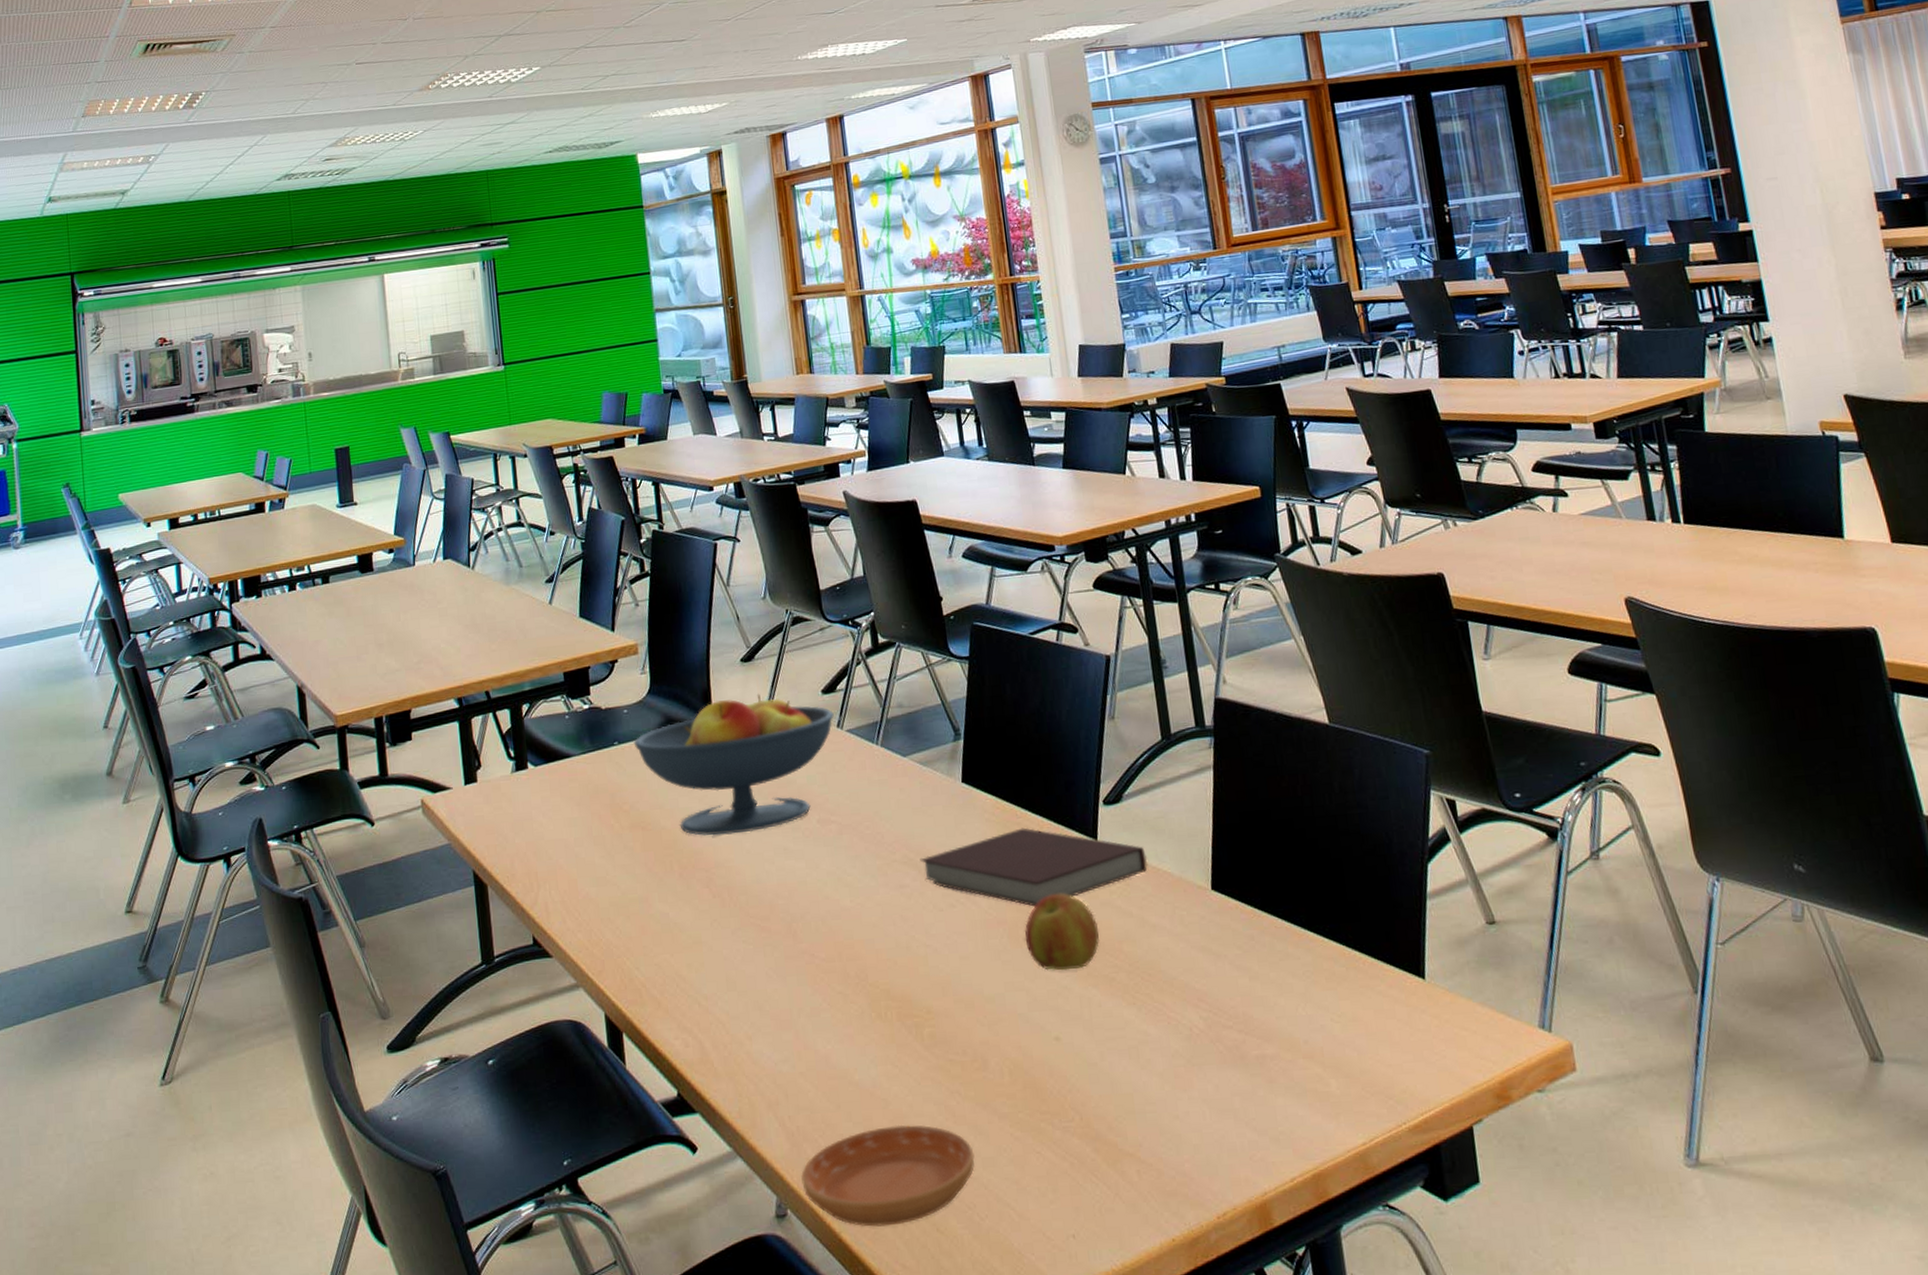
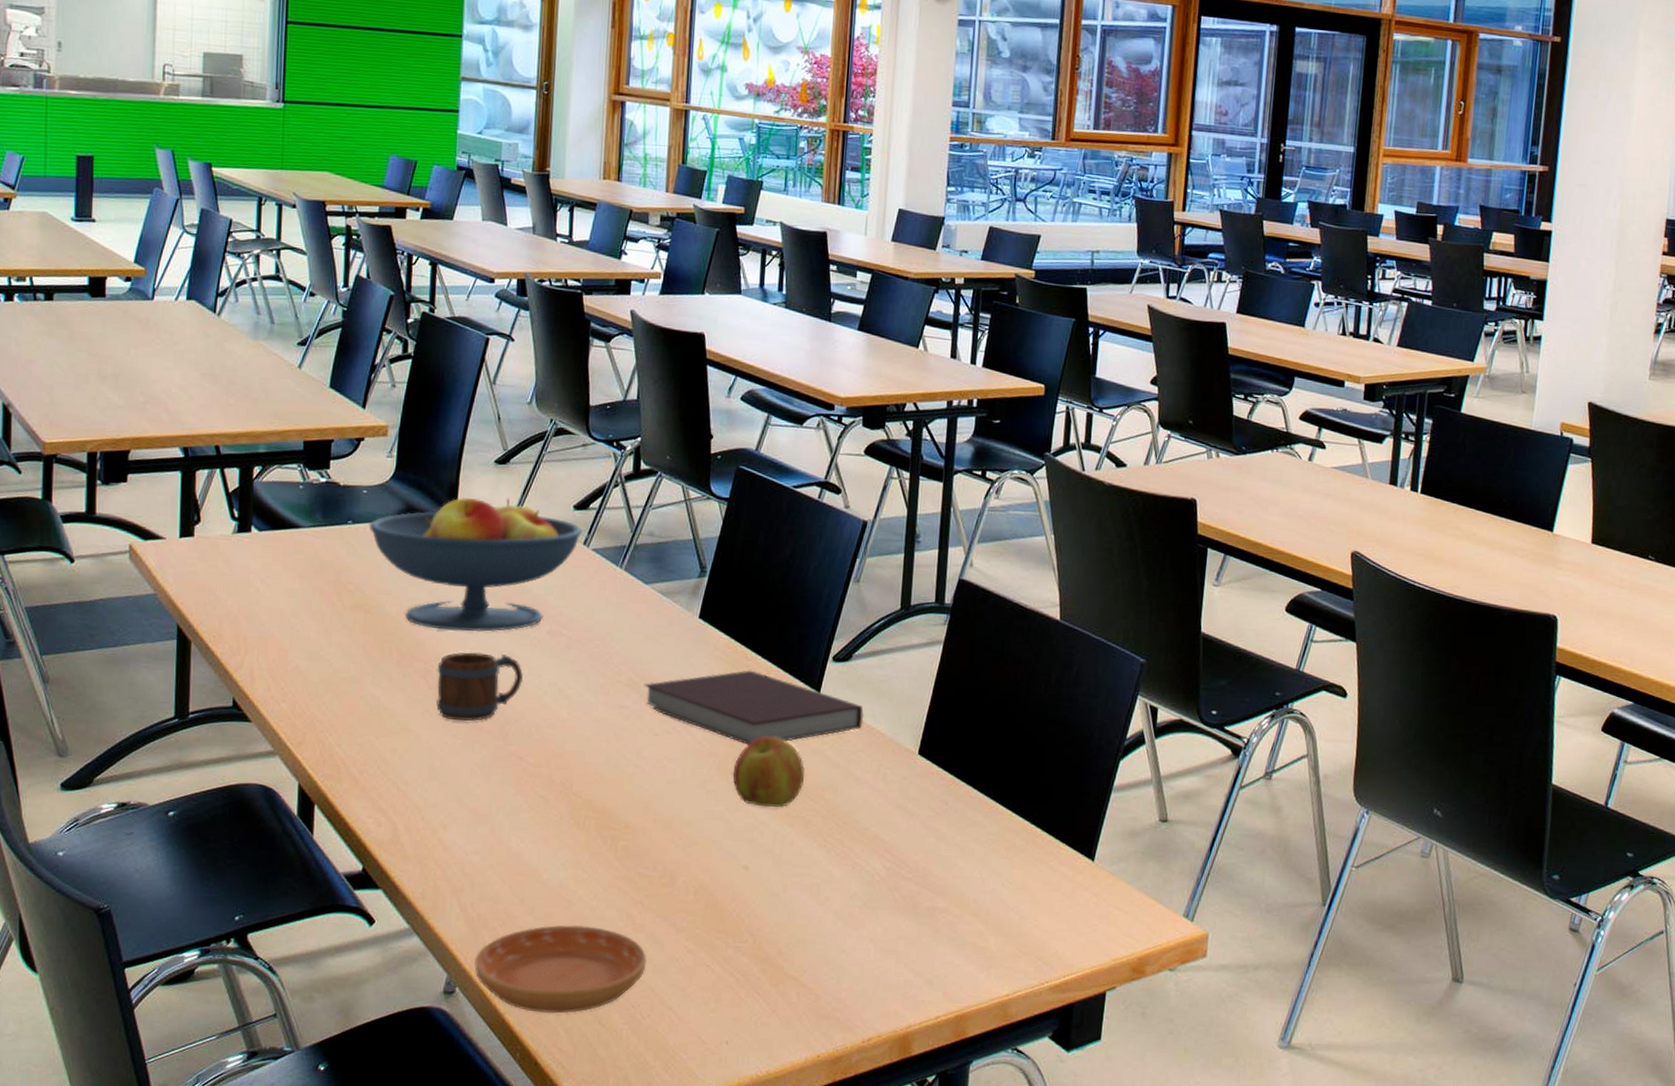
mug: none [718,851,803,926] -> present [436,652,524,722]

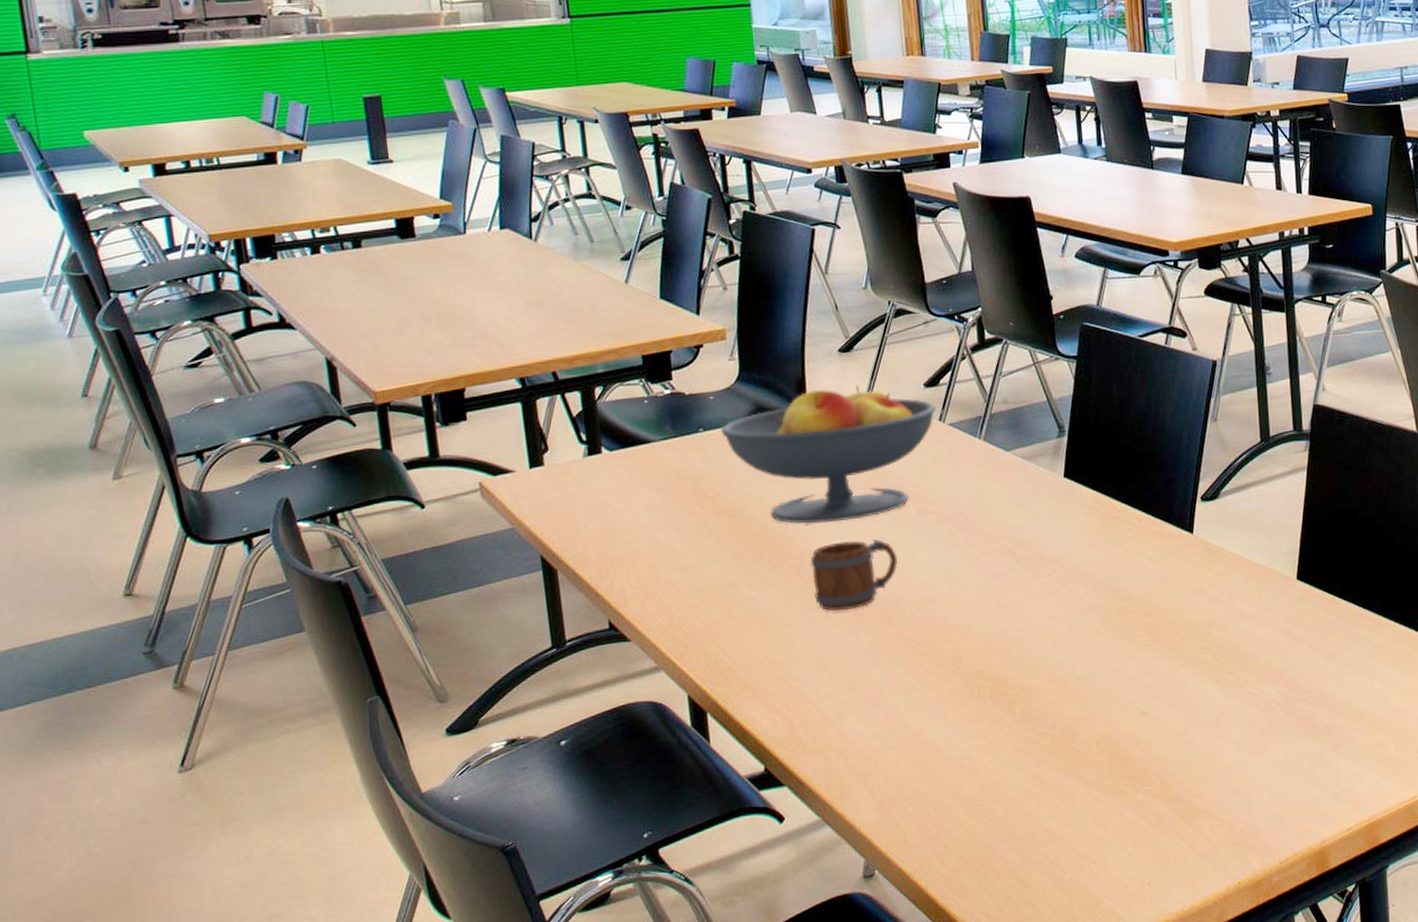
saucer: present [474,924,647,1014] -> none [890,791,1060,883]
notebook: present [644,670,864,745] -> none [1019,521,1240,594]
apple: present [732,735,805,808] -> none [1118,581,1190,652]

